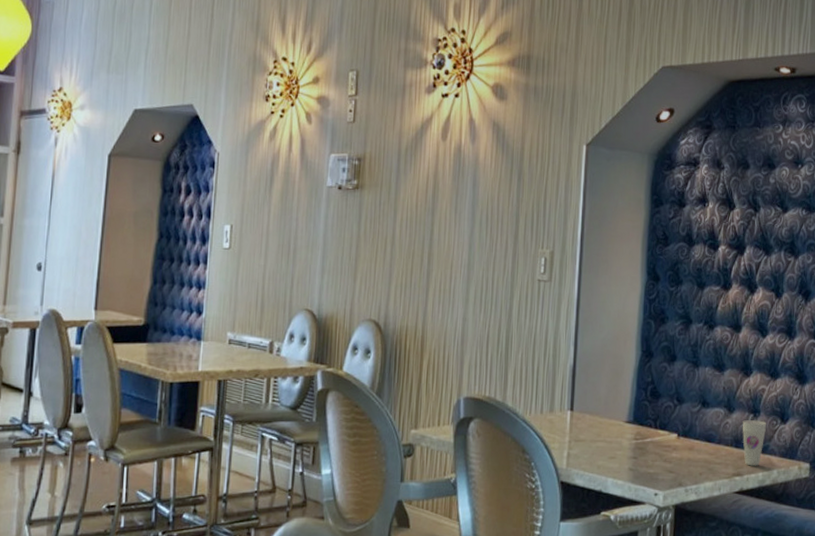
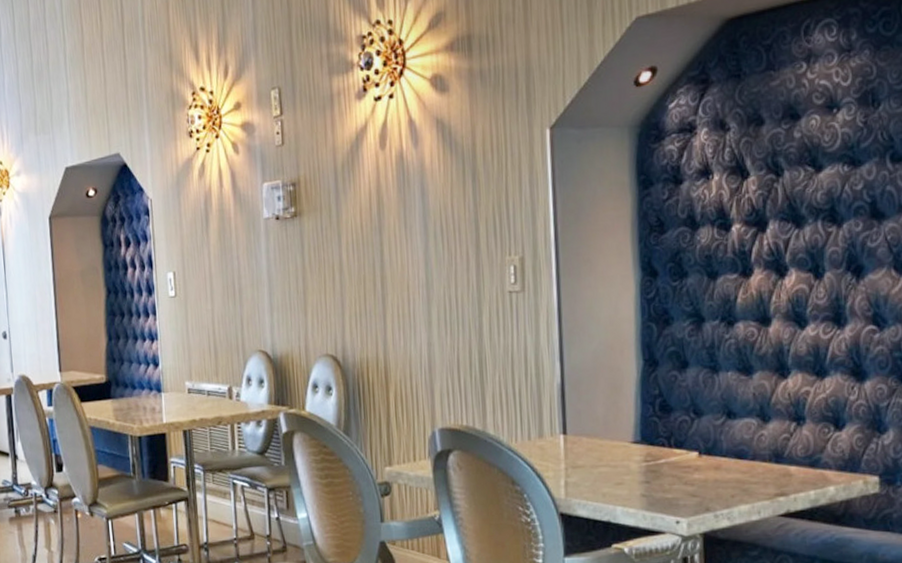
cup: present [742,420,767,466] -> none [782,429,816,484]

